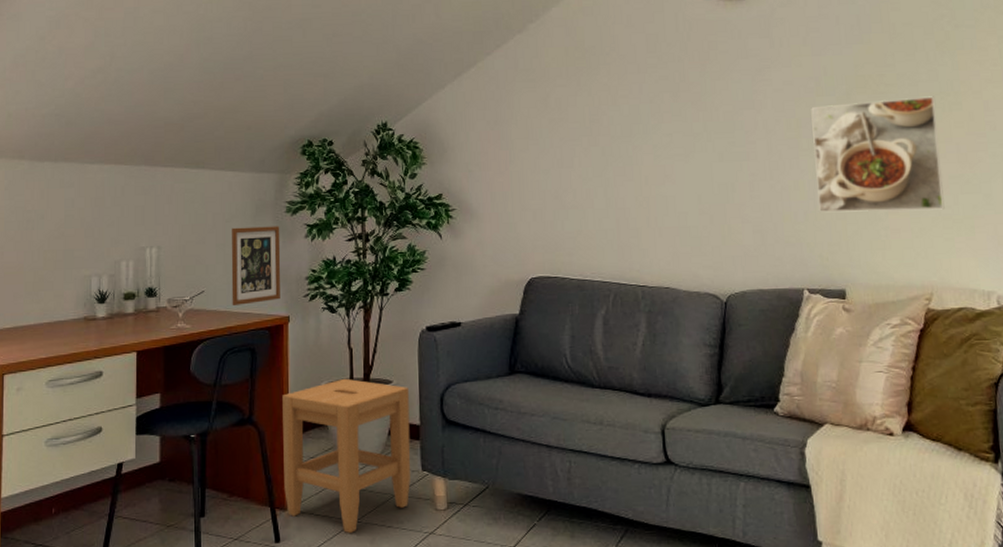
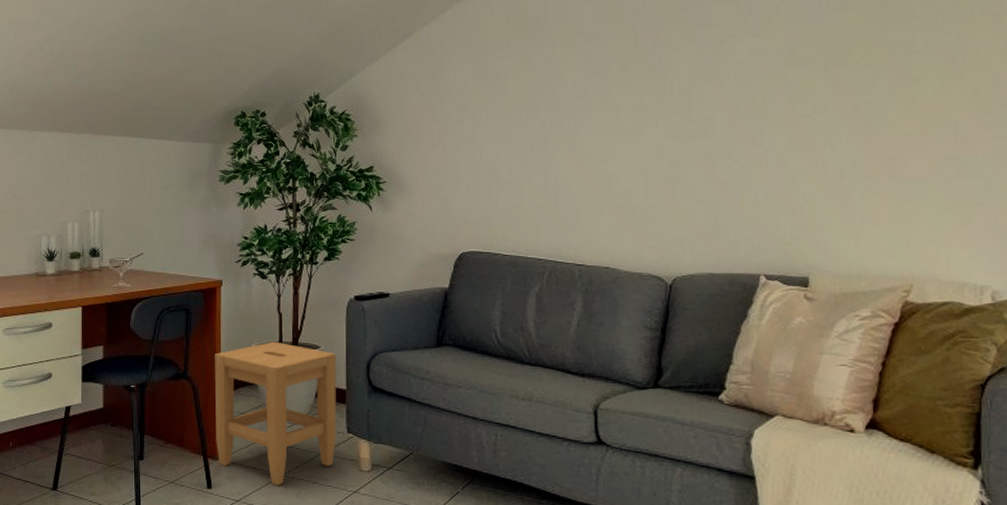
picture frame: present [231,226,281,307] -> none [167,194,214,269]
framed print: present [811,96,945,213] -> none [780,69,936,195]

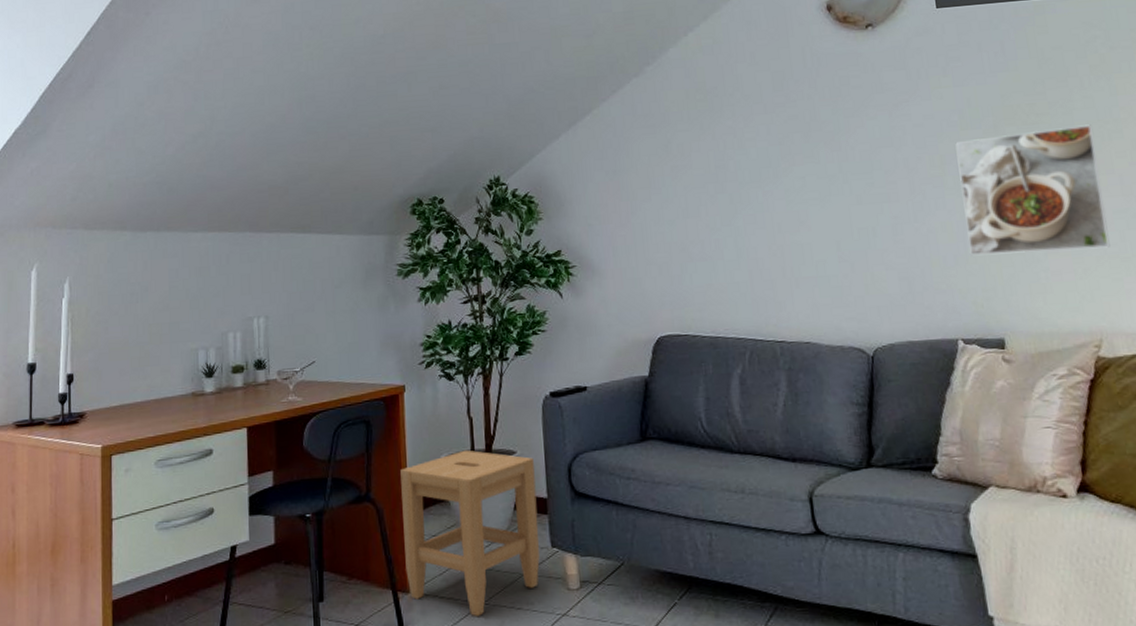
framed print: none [780,69,936,195] -> present [955,124,1111,256]

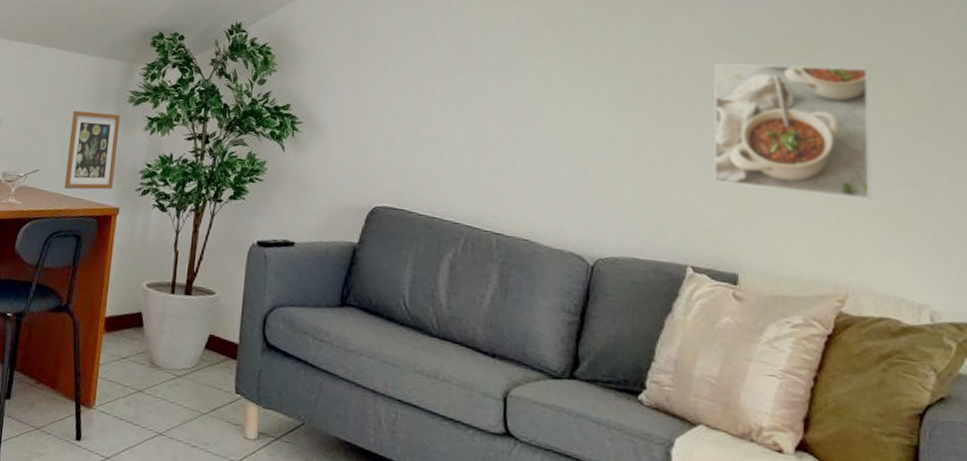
picture frame: none [341,290,395,377] -> present [64,110,121,190]
stool: present [400,450,540,617] -> none [91,281,231,446]

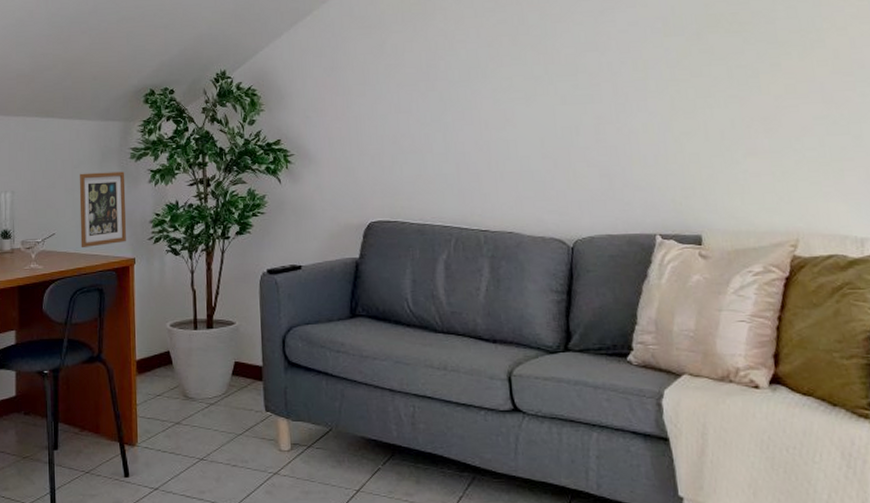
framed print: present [713,63,872,200] -> none [658,34,810,156]

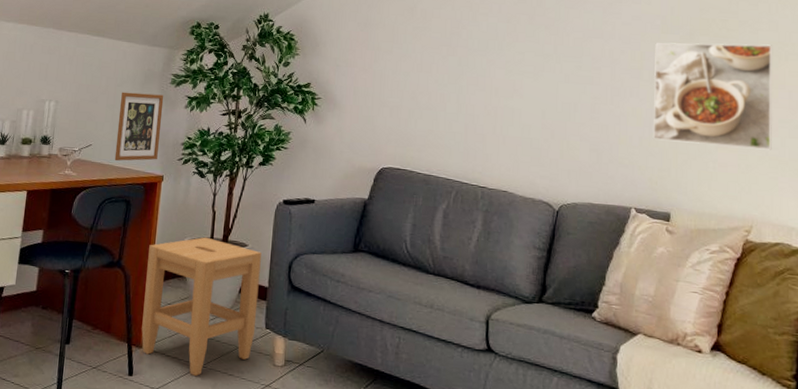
stool: none [129,319,254,472] -> present [141,237,262,377]
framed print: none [658,34,810,156] -> present [653,42,773,151]

